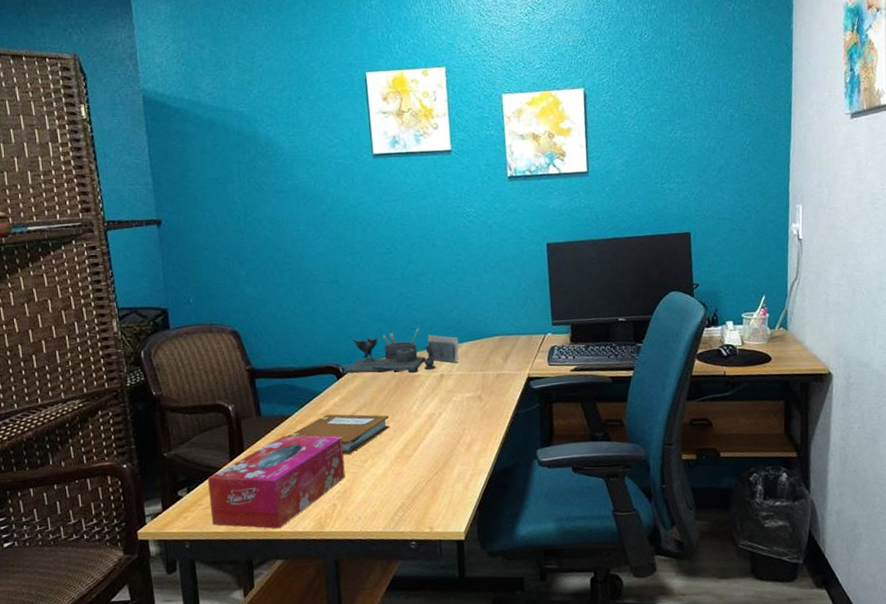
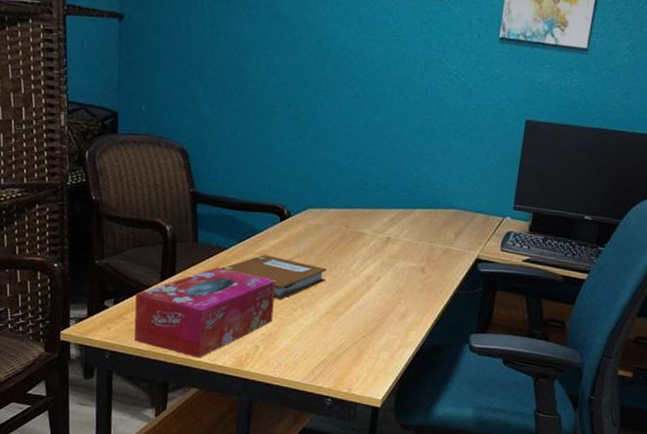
desk organizer: present [341,326,459,374] -> none [286,181,413,230]

